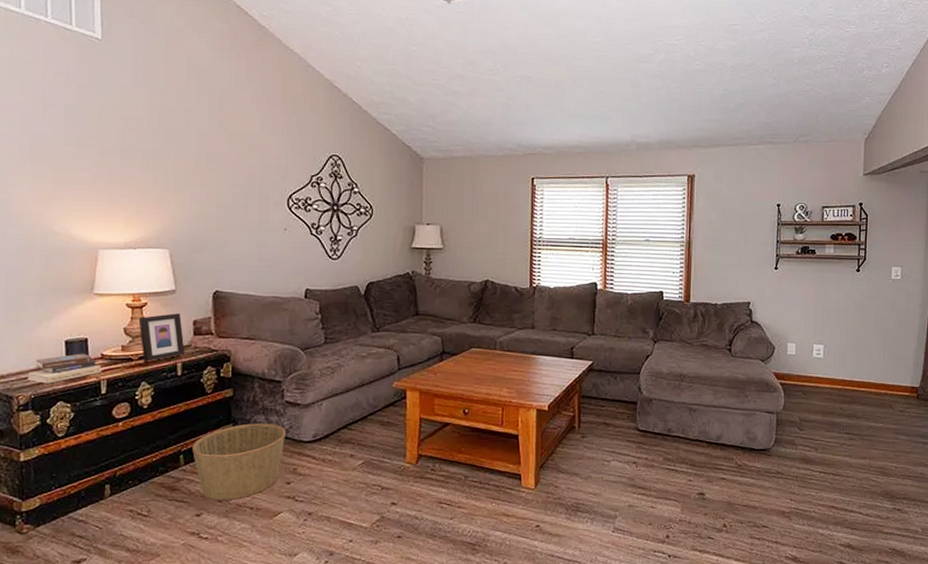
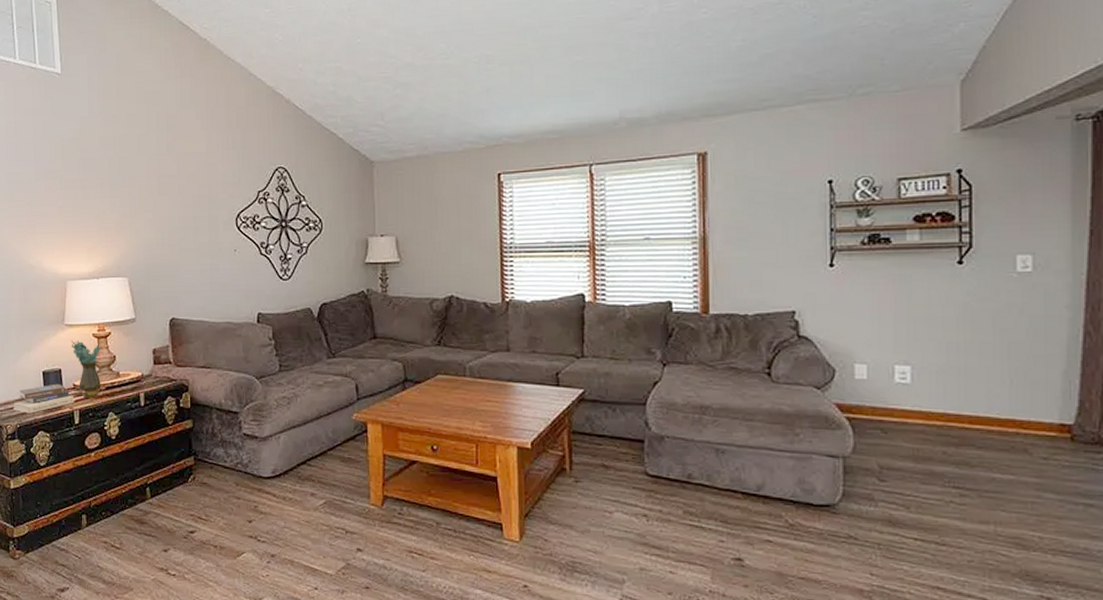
vase: none [100,309,134,368] -> present [71,340,101,398]
picture frame: present [138,313,185,362] -> none [104,342,147,392]
basket: present [192,423,286,501] -> none [157,456,246,537]

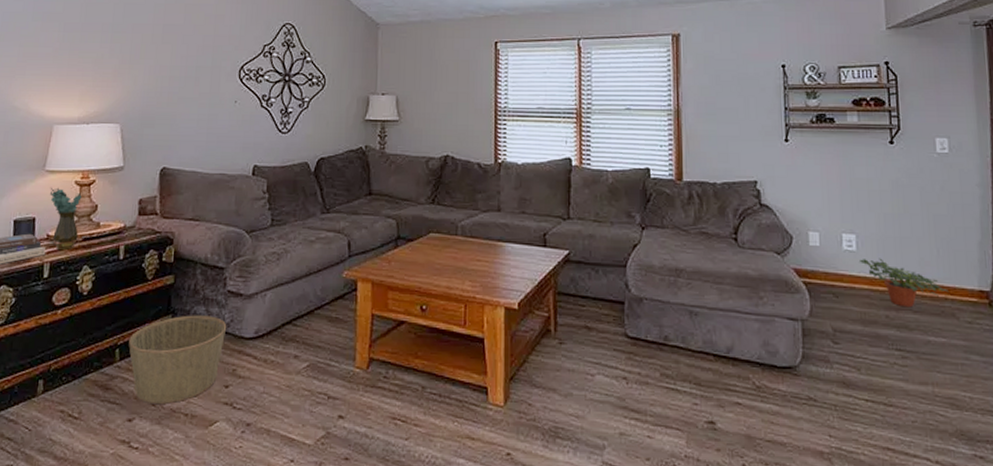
basket: none [157,456,246,537] -> present [129,315,227,405]
potted plant: none [913,390,1022,443] -> present [858,258,949,308]

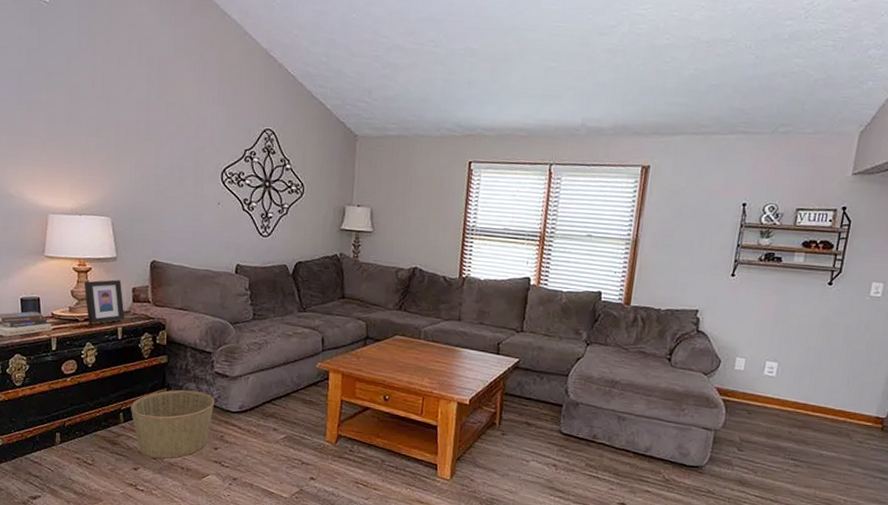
vase: present [49,187,82,250] -> none [50,271,80,328]
picture frame: none [85,191,129,243] -> present [84,279,125,324]
potted plant: present [858,258,949,308] -> none [775,384,849,427]

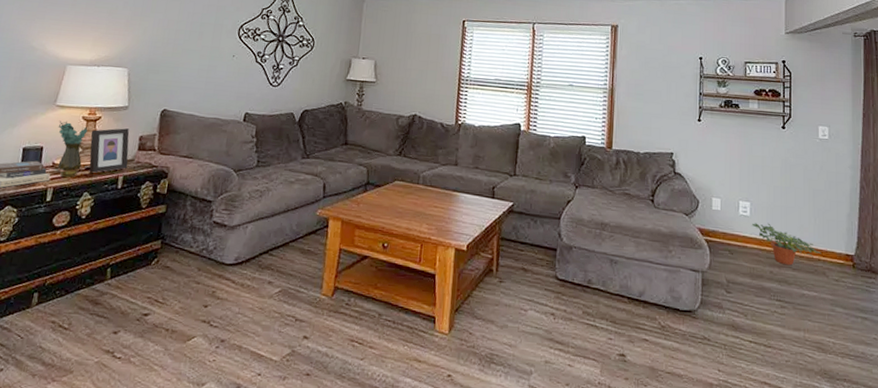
vase: none [50,271,80,328] -> present [57,120,88,177]
basket: present [131,389,215,459] -> none [119,241,211,320]
potted plant: none [775,384,849,427] -> present [751,223,822,266]

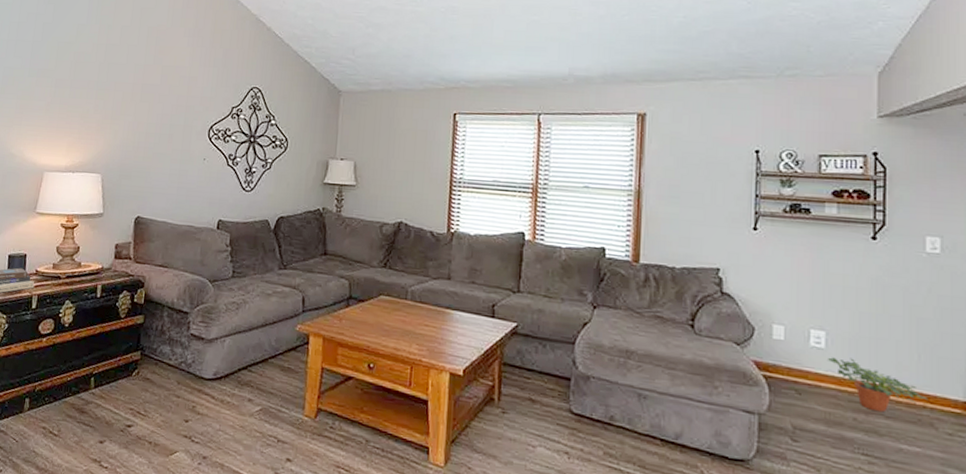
vase: present [57,120,88,177] -> none [39,228,66,285]
picture frame: present [89,128,130,173] -> none [69,235,106,281]

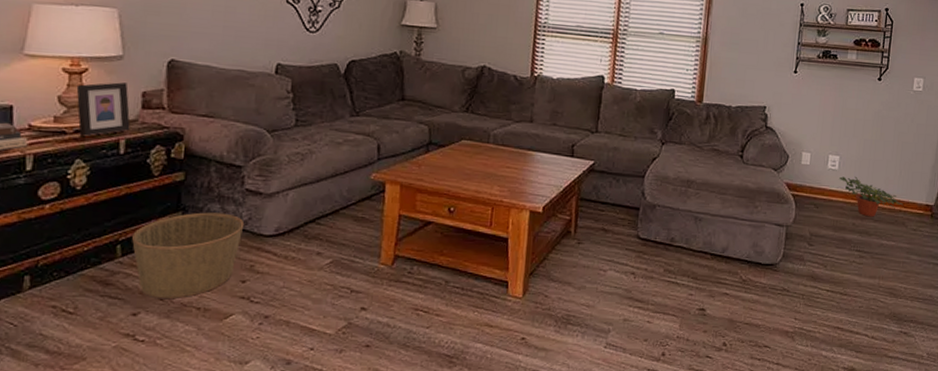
picture frame: none [69,235,106,281] -> present [76,82,131,136]
basket: none [102,353,189,432] -> present [132,212,245,300]

